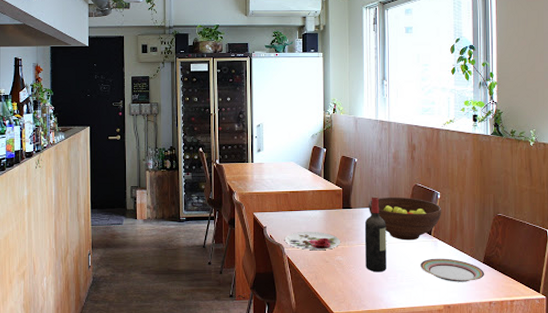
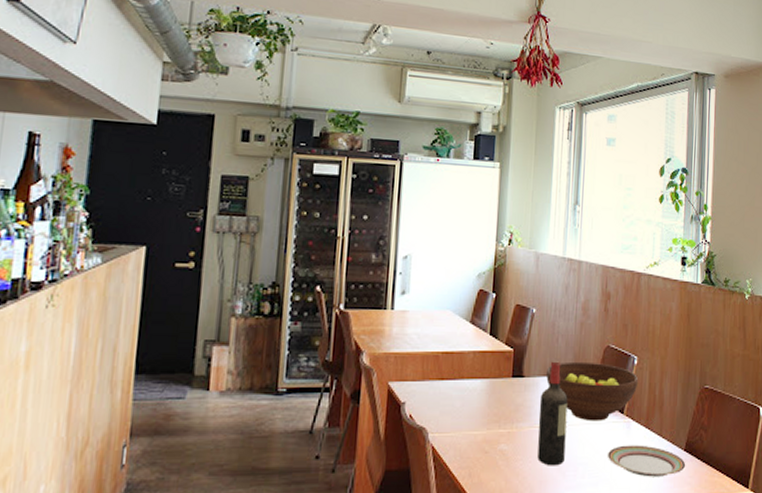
plate: present [284,231,340,250] -> none [429,408,506,435]

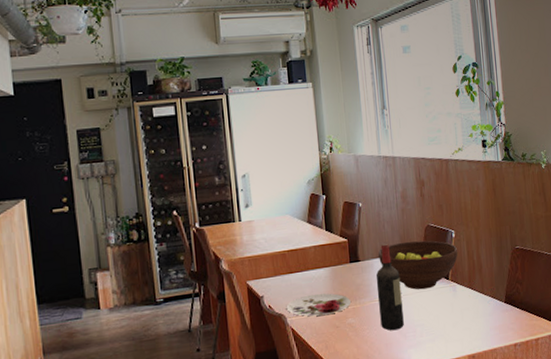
plate: none [429,408,506,435] -> present [286,293,351,317]
plate: present [608,445,686,477] -> none [440,303,508,329]

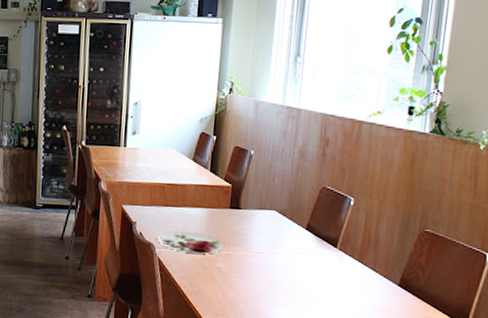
wine bottle: present [375,243,404,331] -> none [251,196,282,286]
fruit bowl: present [377,240,458,290] -> none [261,198,354,252]

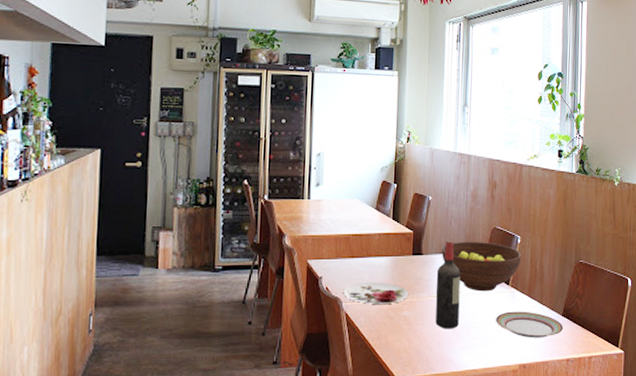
wine bottle: none [251,196,282,286] -> present [435,240,461,329]
fruit bowl: none [261,198,354,252] -> present [441,241,522,292]
plate: none [319,274,399,306] -> present [496,311,564,338]

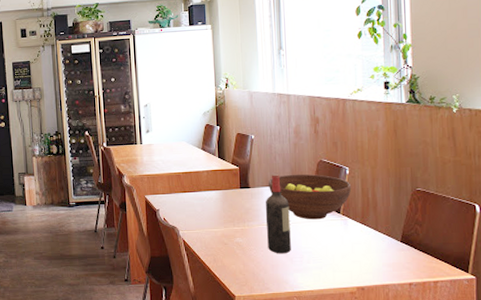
plate: present [343,281,408,304] -> none [179,212,239,232]
plate: present [496,311,564,338] -> none [329,237,403,263]

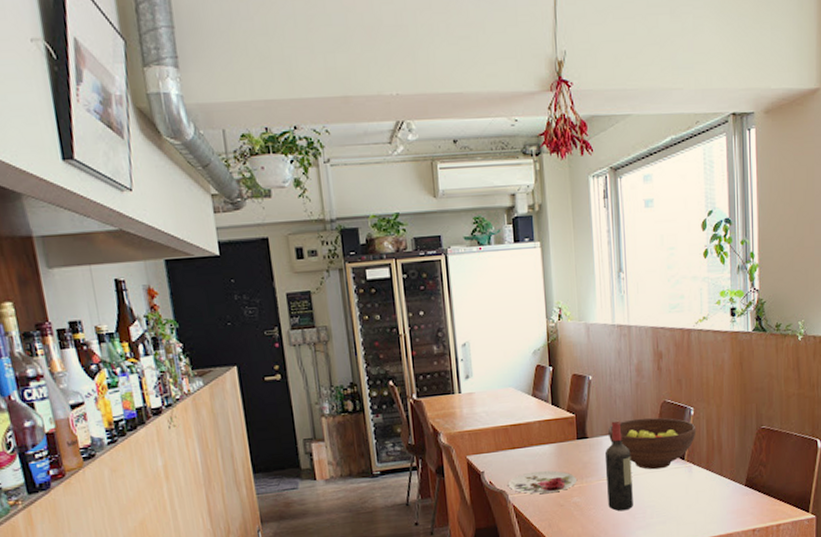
plate: none [179,212,239,232] -> present [507,470,577,494]

